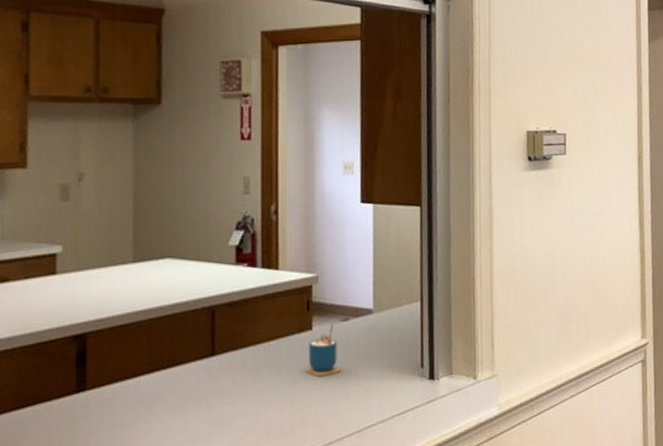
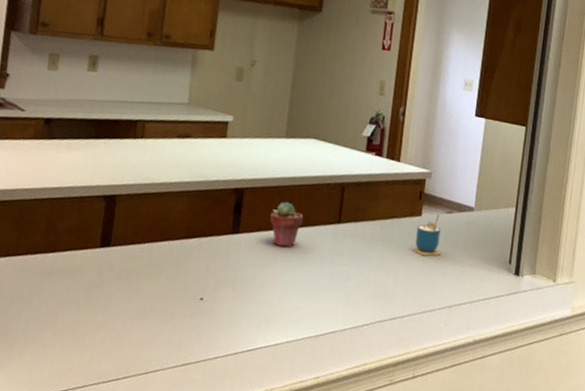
potted succulent: none [125,341,167,398] -> present [270,202,304,248]

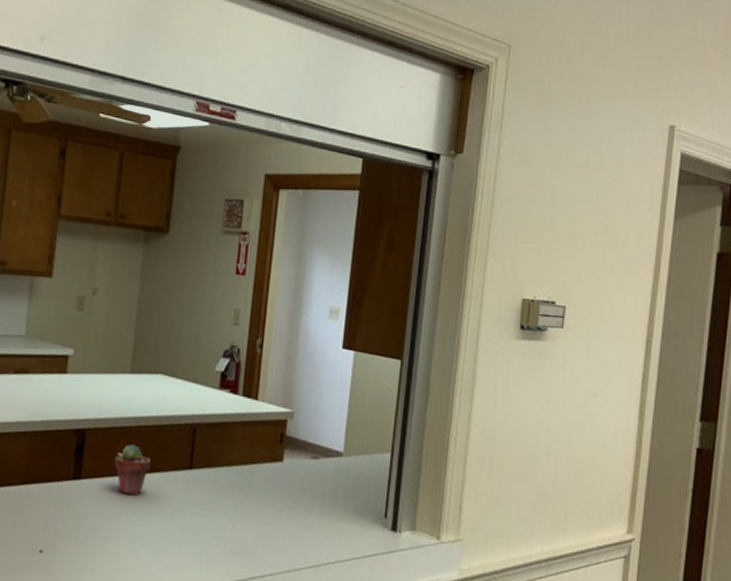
cup: present [411,214,442,257] -> none [272,459,307,508]

